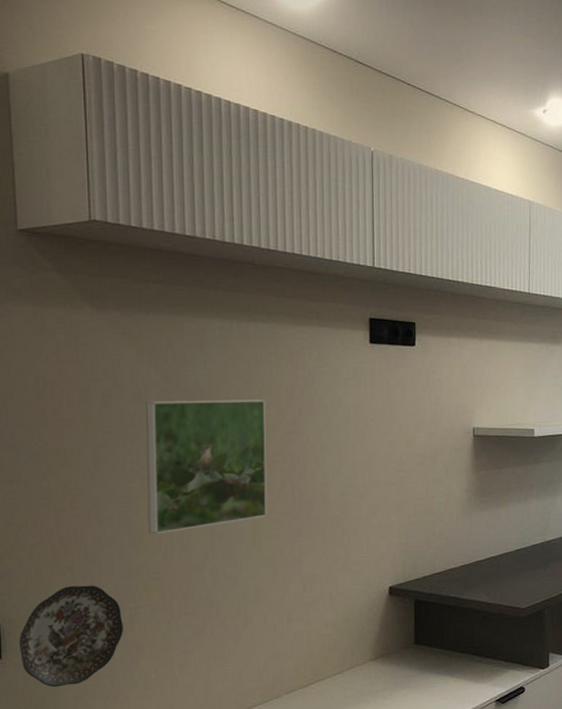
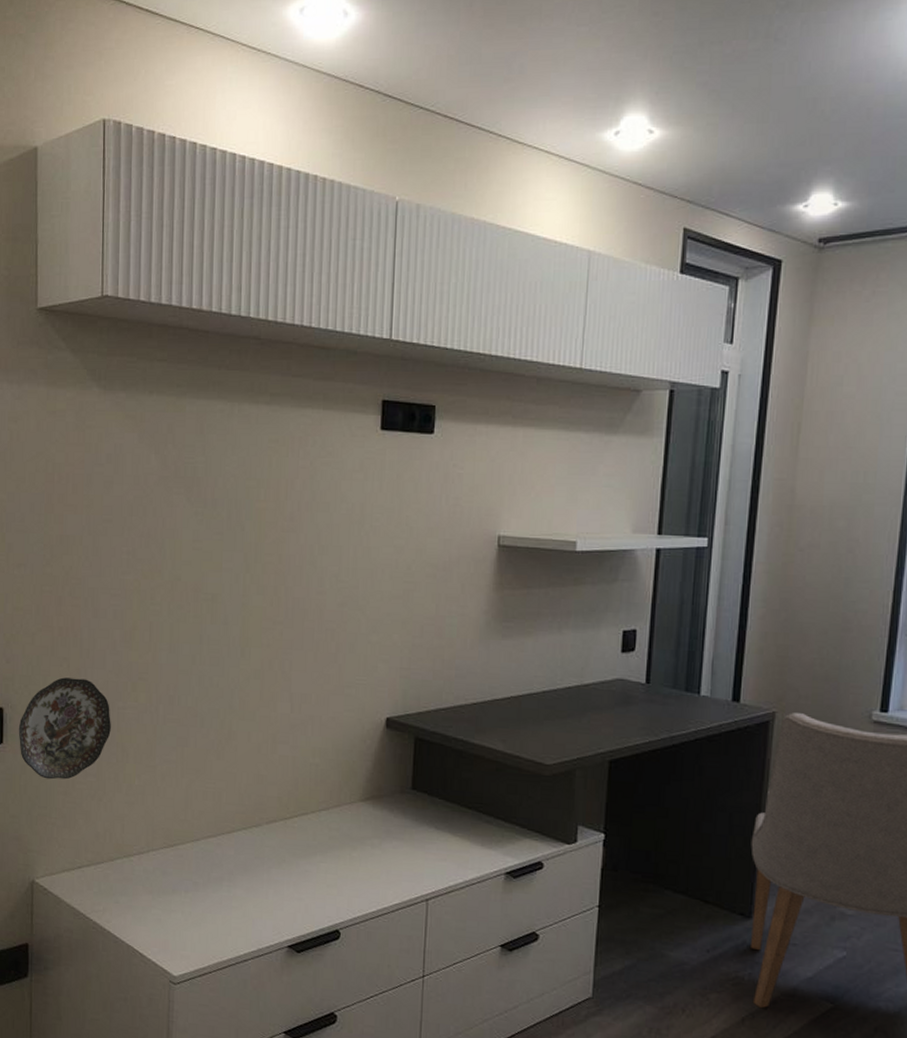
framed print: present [146,400,268,535] -> none [139,488,264,633]

